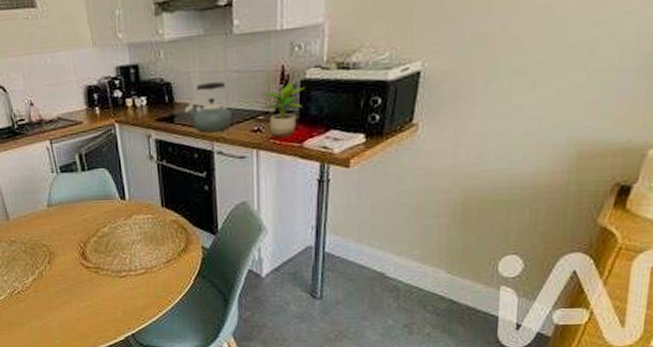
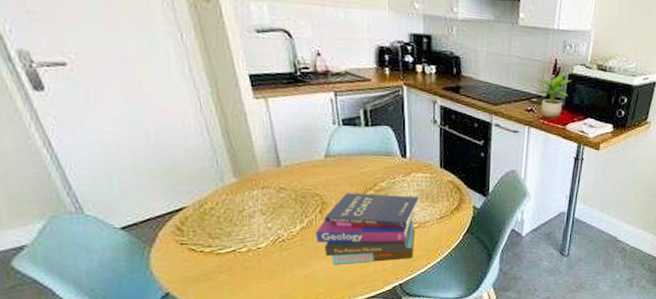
books: none [46,240,143,315] -> present [315,193,419,264]
kettle: present [184,81,233,133] -> none [469,62,511,108]

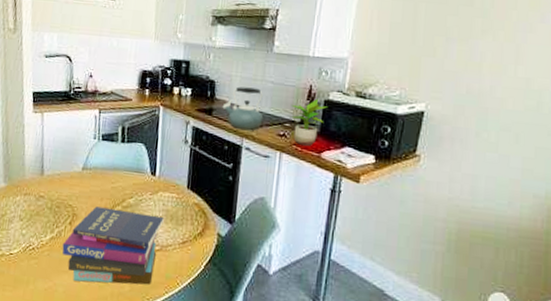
kettle: none [469,62,511,108] -> present [222,86,264,131]

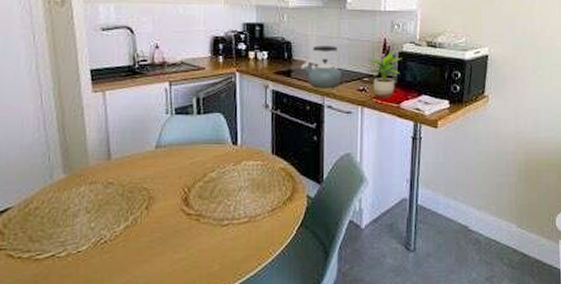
books: present [62,206,164,285] -> none [139,185,250,269]

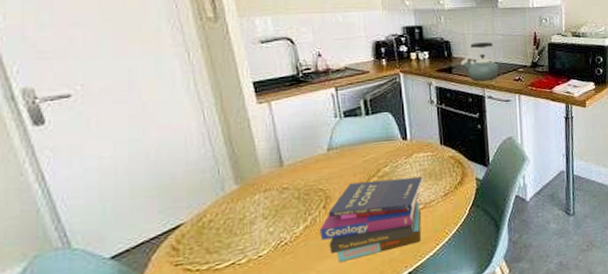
books: none [139,185,250,269] -> present [319,176,423,262]
potted plant: present [368,51,403,99] -> none [521,43,552,86]

